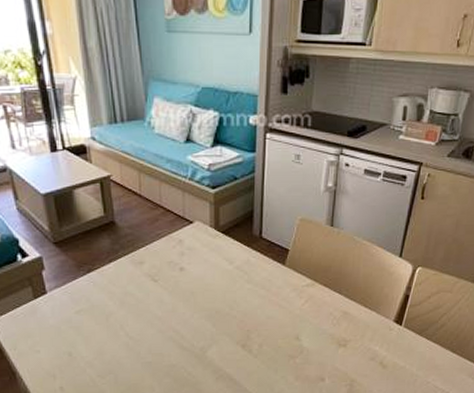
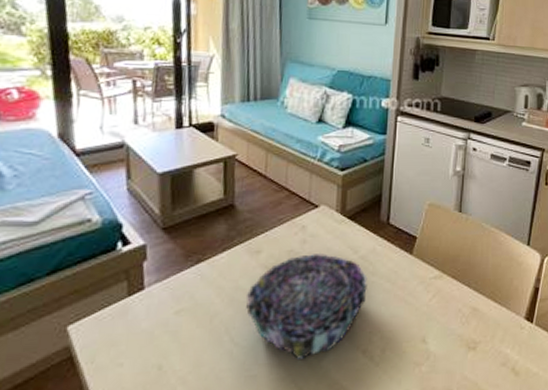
decorative bowl: none [134,264,243,351] -> present [245,254,367,359]

